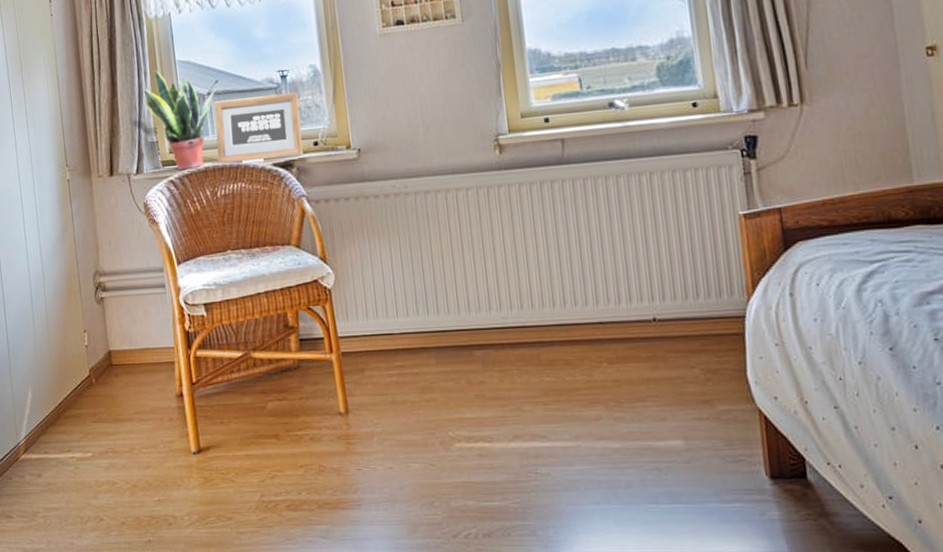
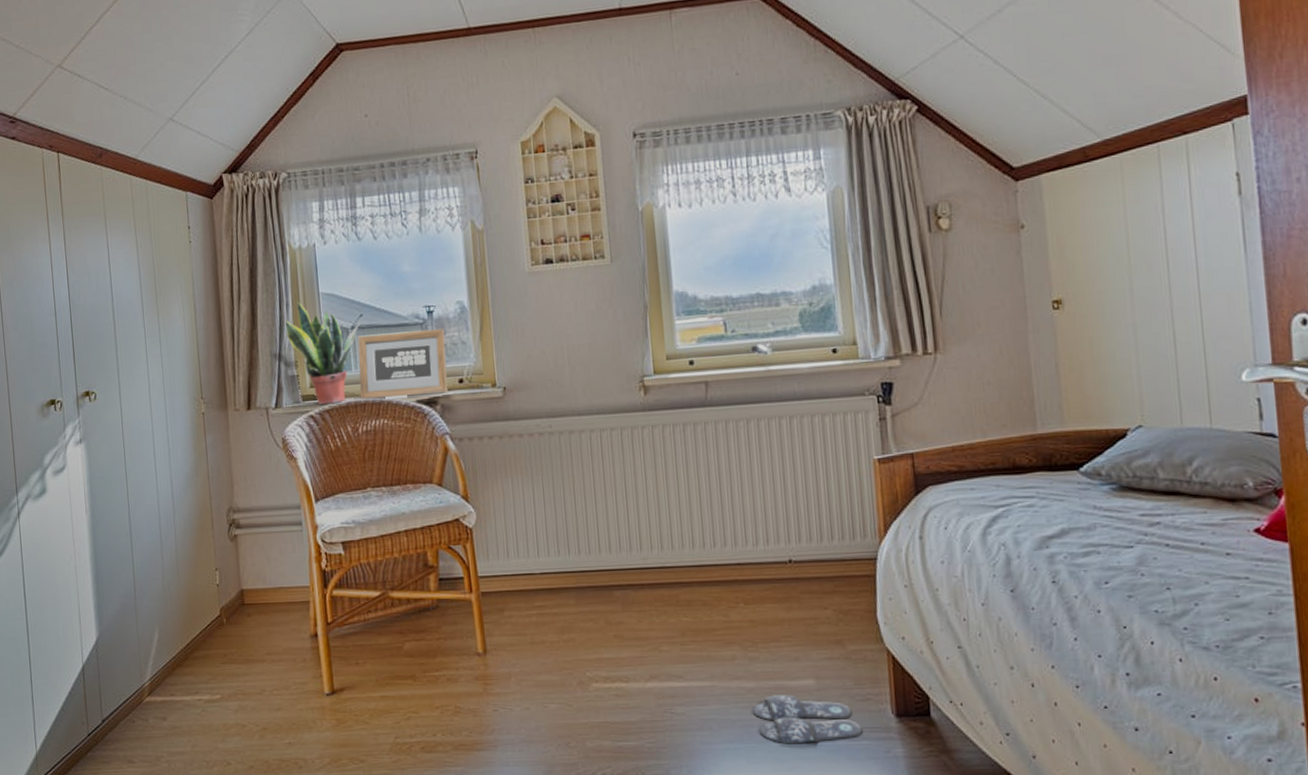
slippers: none [620,455,735,506] -> present [753,694,863,744]

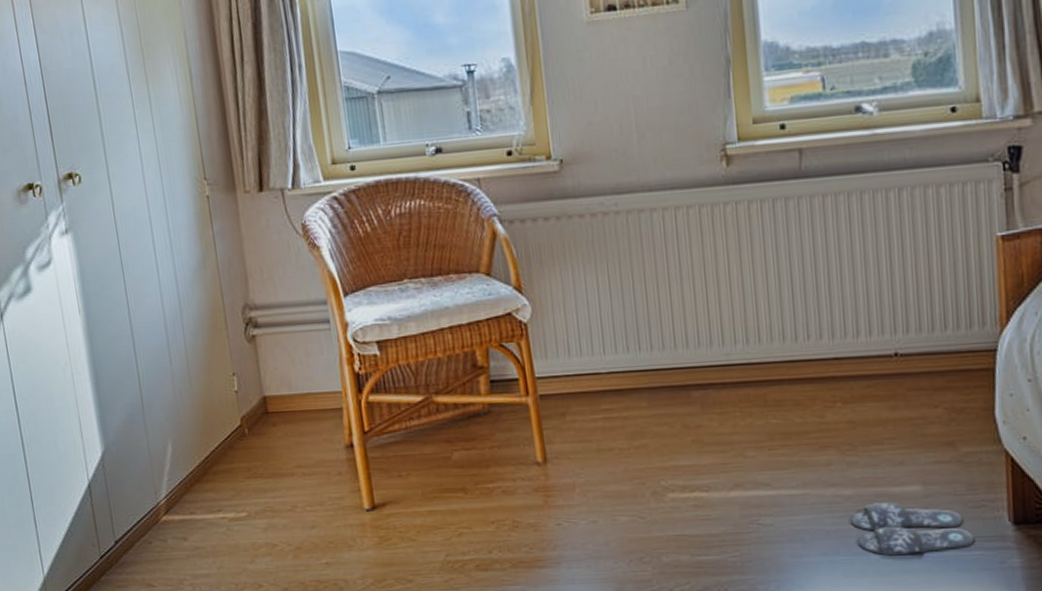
potted plant: present [286,302,361,405] -> none [299,63,389,185]
picture frame: present [357,328,448,400] -> none [385,91,495,177]

